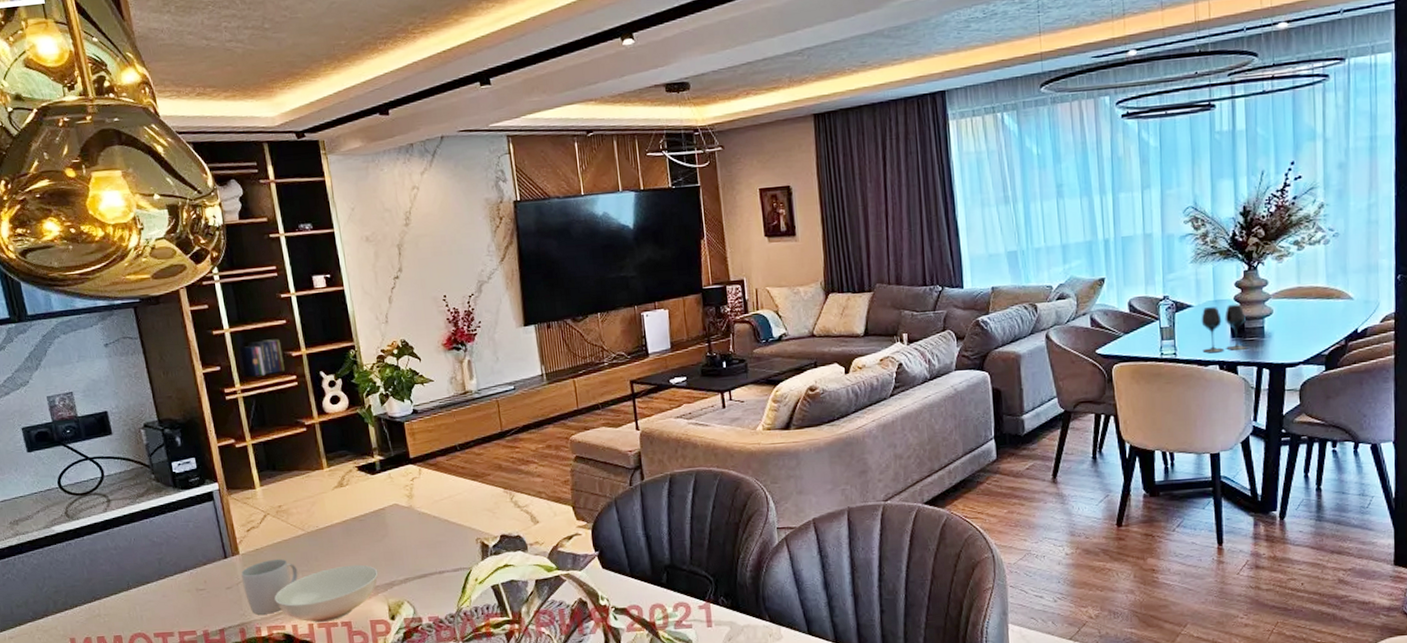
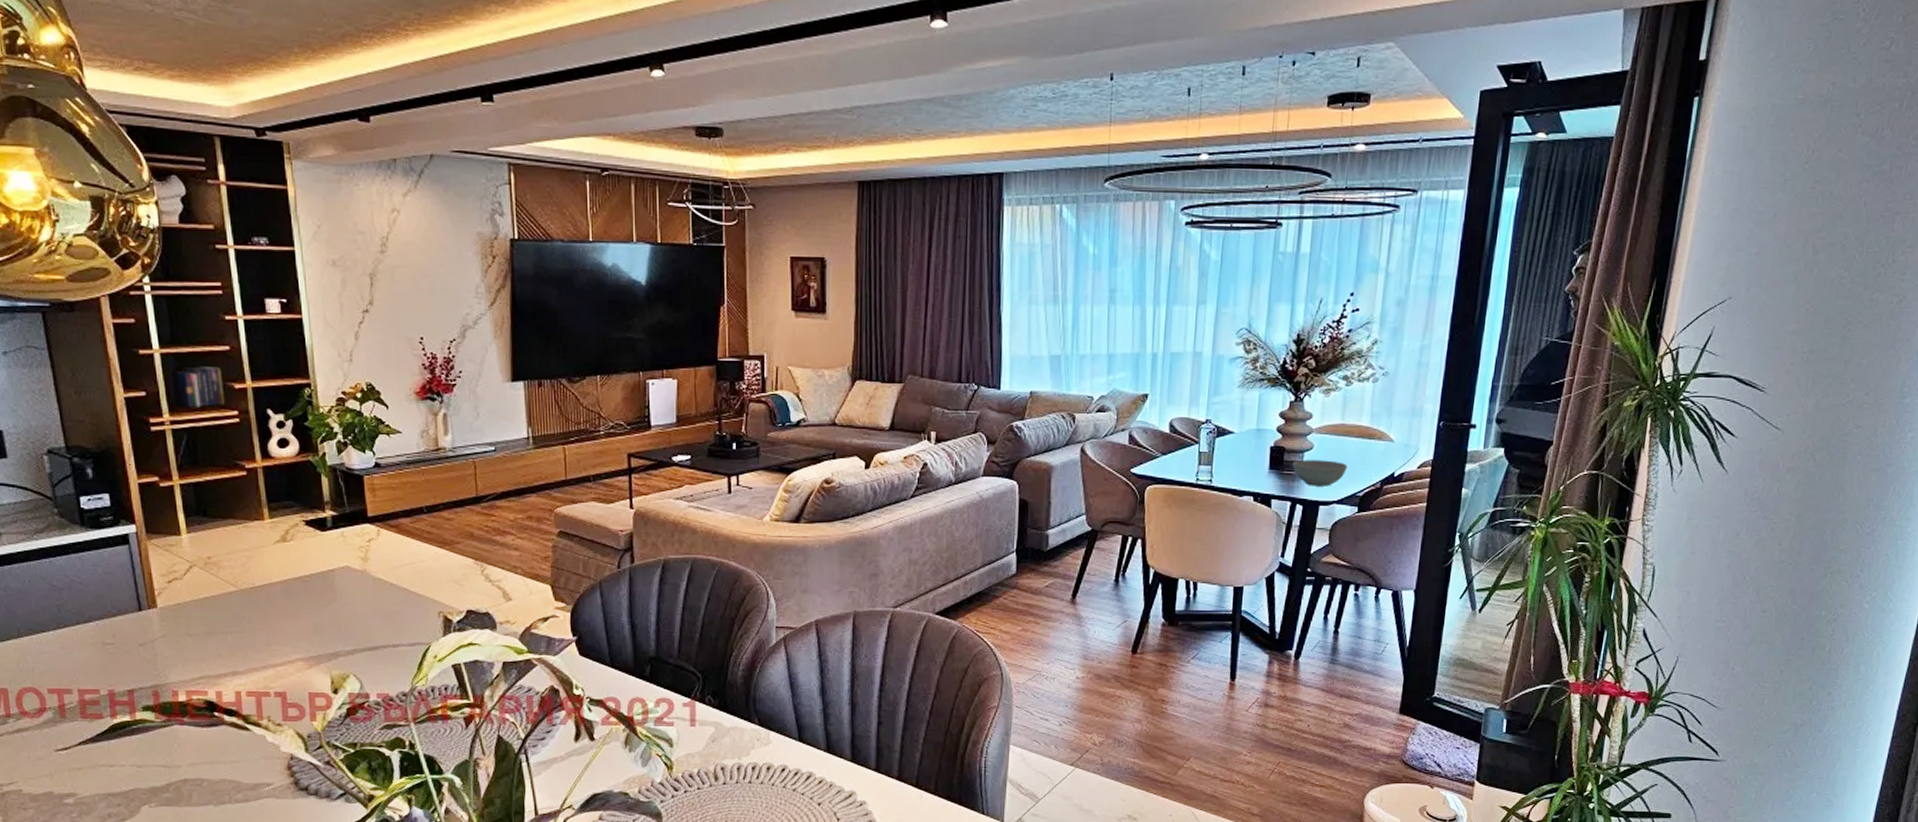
mug: present [241,558,298,615] -> none [158,616,227,677]
bowl: present [274,564,378,622] -> none [197,630,322,690]
wine glass: present [1201,304,1248,353] -> none [1239,435,1286,484]
bowl: none [1254,323,1309,350] -> present [1293,459,1348,487]

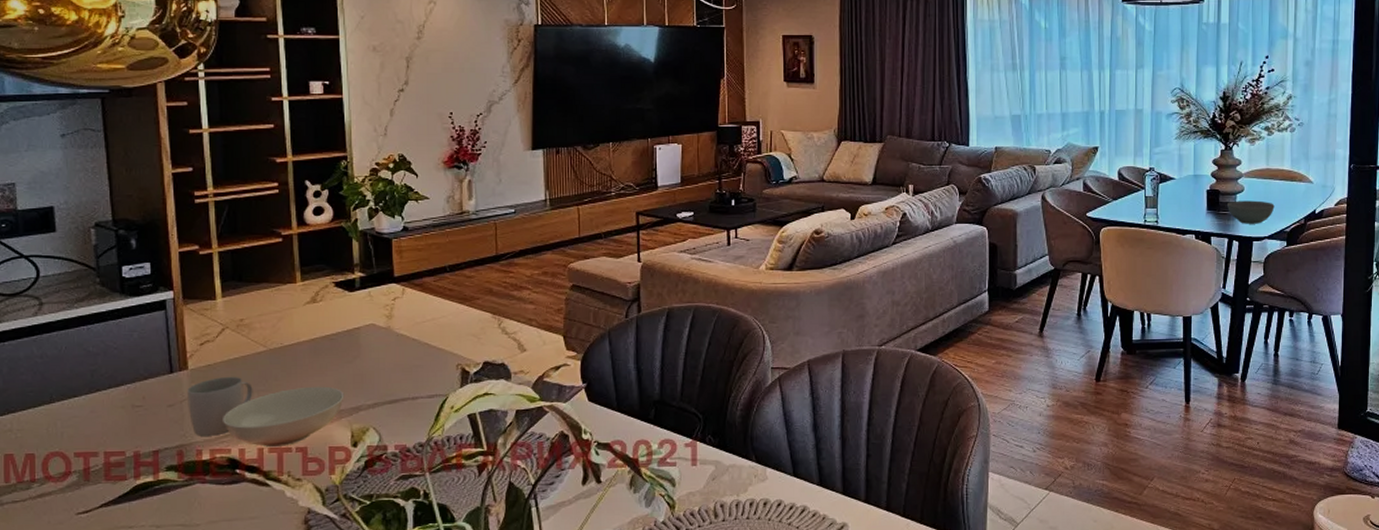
mug: none [158,616,227,677] -> present [187,376,253,436]
books: present [171,366,225,407] -> none [218,143,266,180]
bowl: none [197,630,322,690] -> present [223,386,344,447]

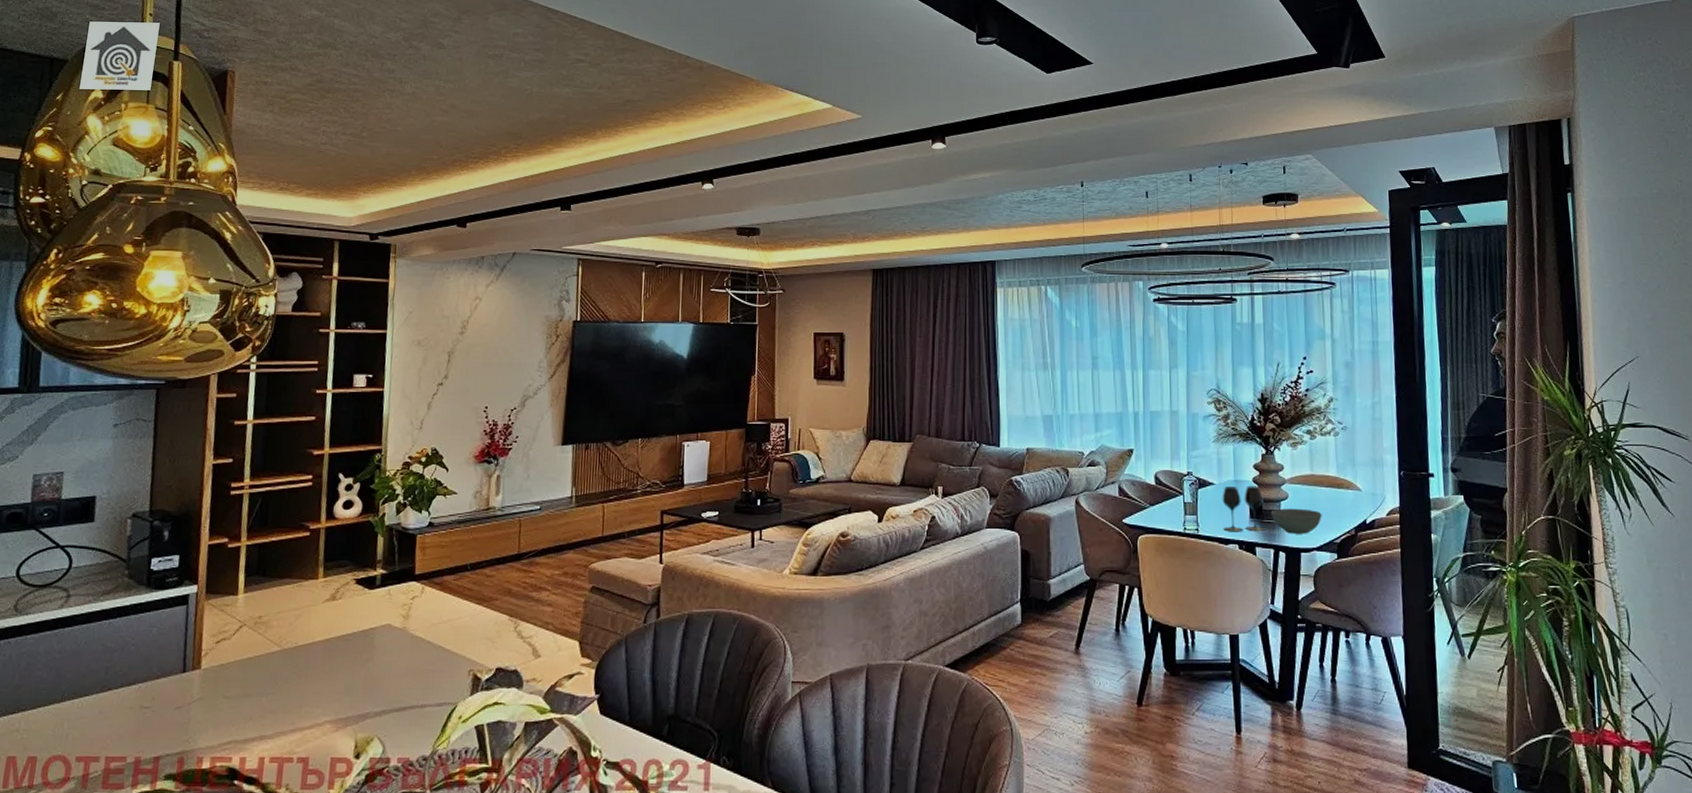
mug: present [187,376,253,436] -> none [195,677,263,742]
bowl: present [223,386,344,447] -> none [228,690,353,756]
wine glass: none [1181,180,1221,223] -> present [1222,485,1266,532]

